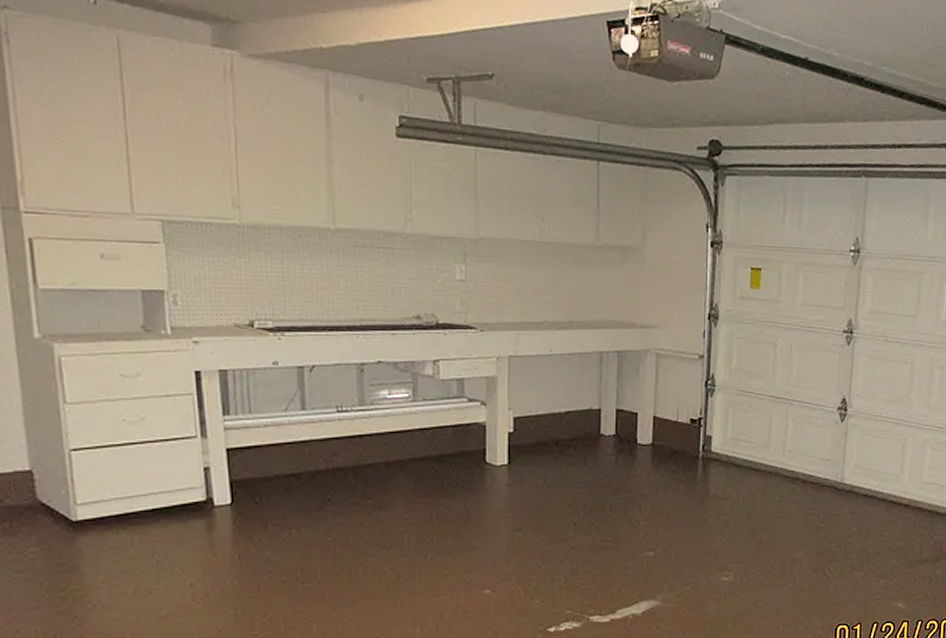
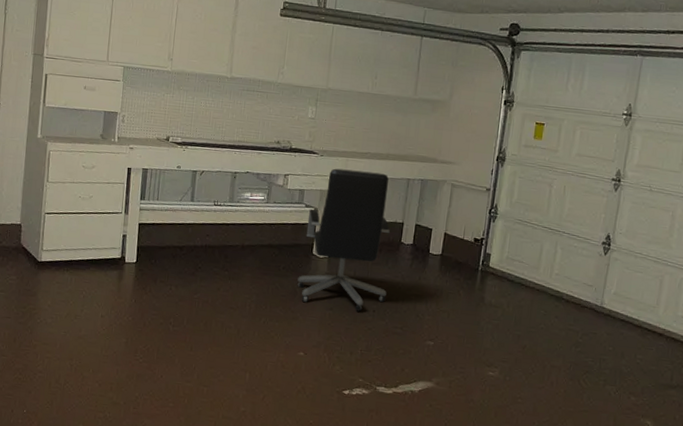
office chair: none [470,346,589,528] -> present [297,168,390,312]

